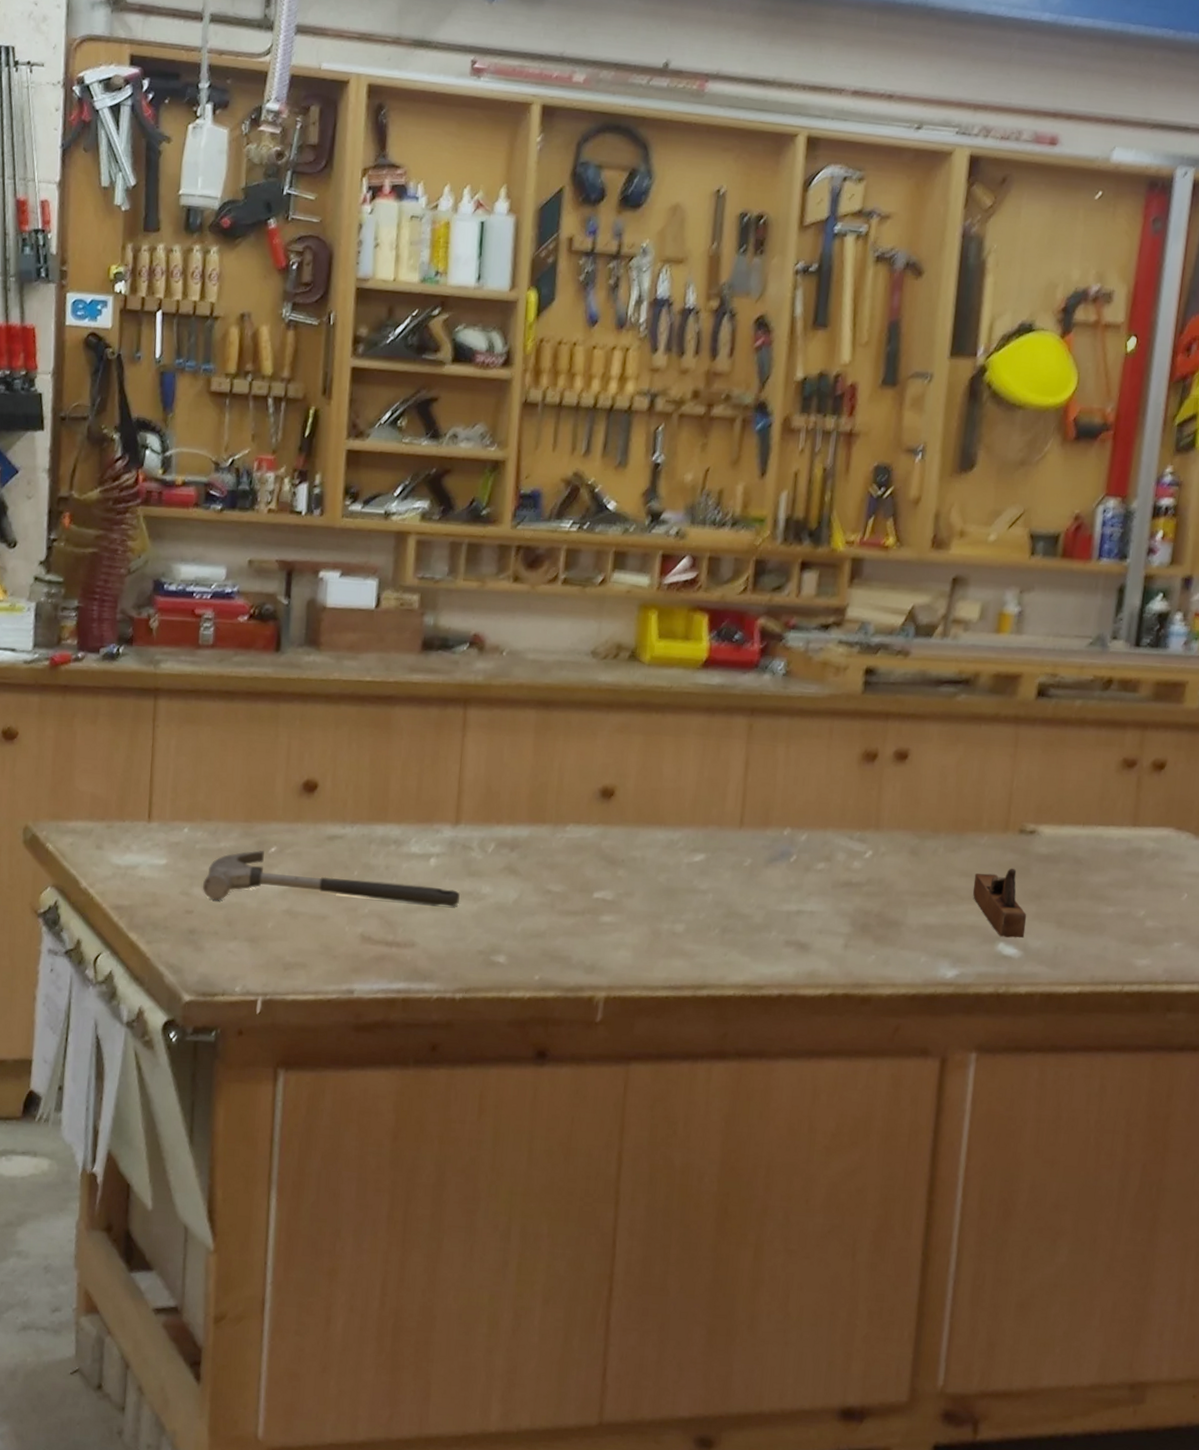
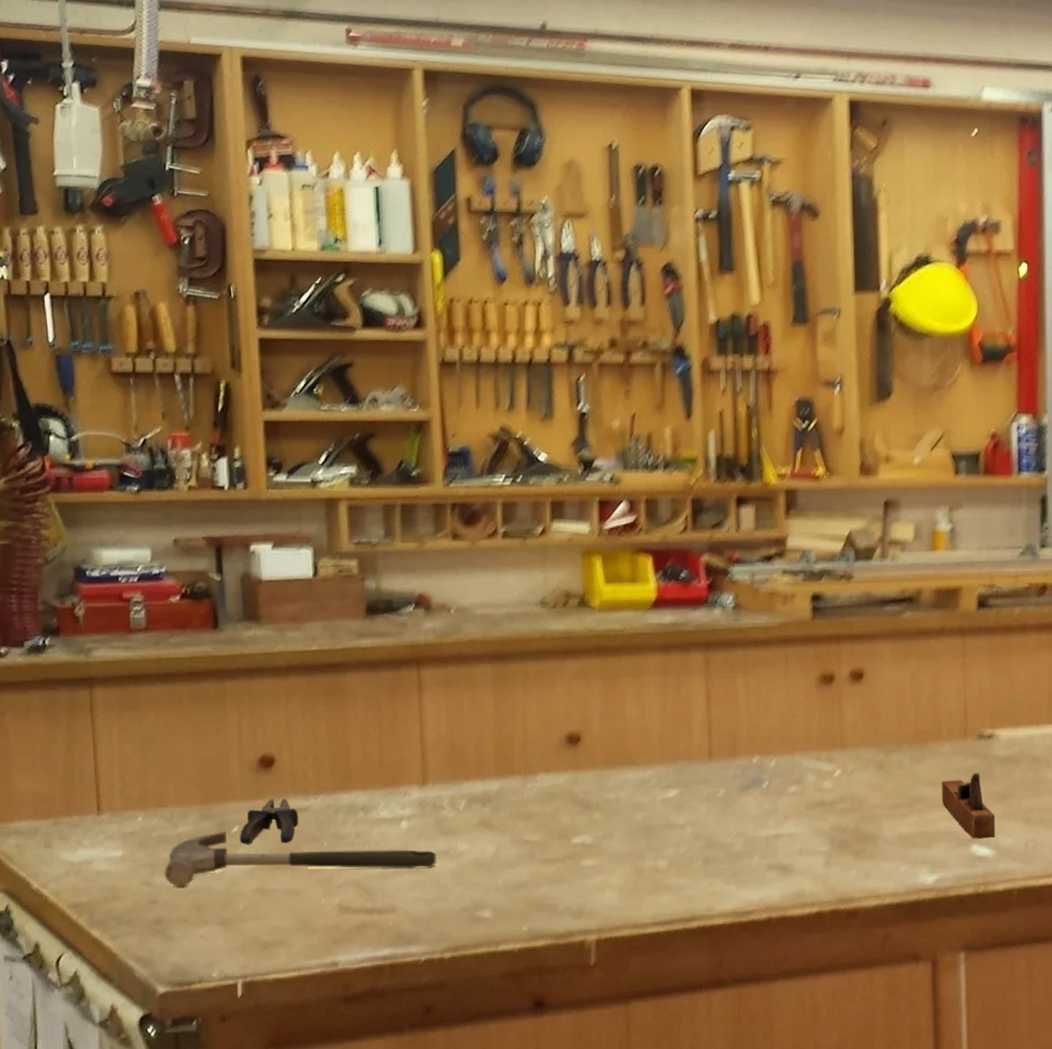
pliers: none [275,823,334,868] -> present [239,798,299,844]

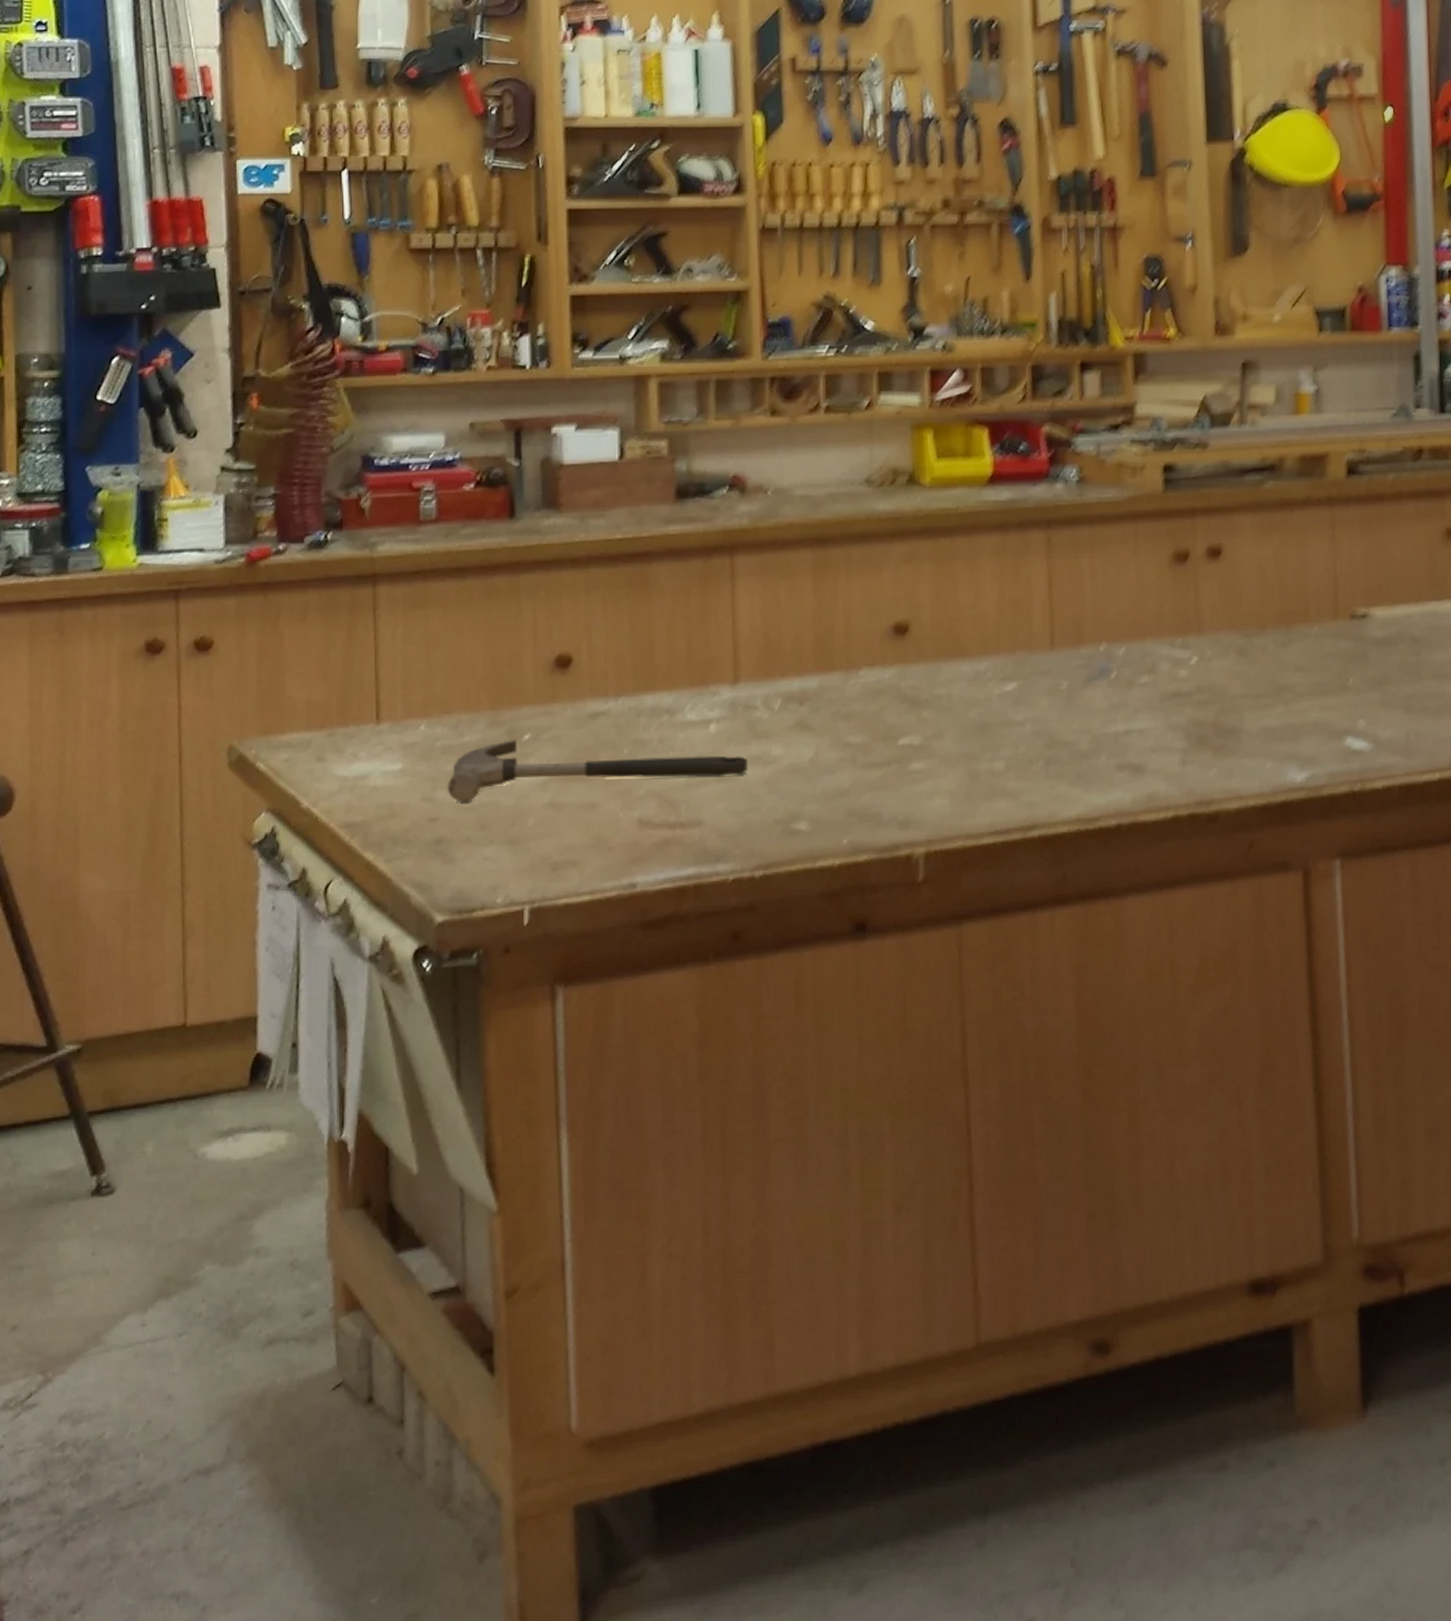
pliers: present [239,798,299,844] -> none [530,701,597,754]
hand plane: present [941,772,996,839] -> none [1310,656,1373,731]

